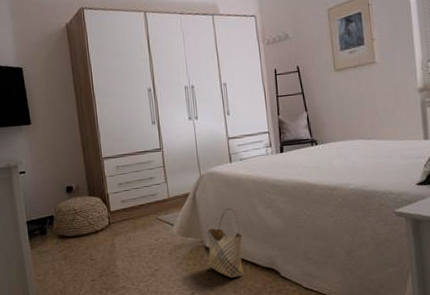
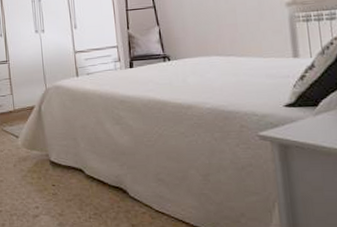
woven basket: present [205,208,244,278] -> none [50,123,90,194]

